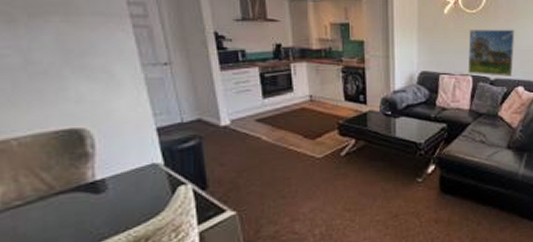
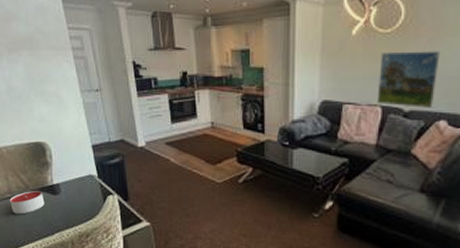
candle: none [19,190,80,227] -> present [9,190,45,214]

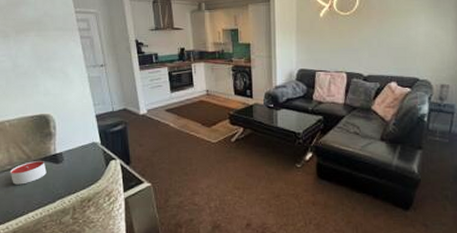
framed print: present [376,51,441,108] -> none [342,28,388,73]

